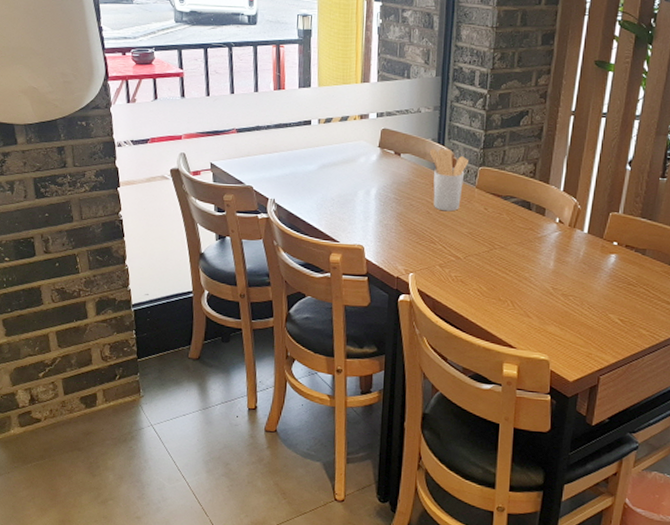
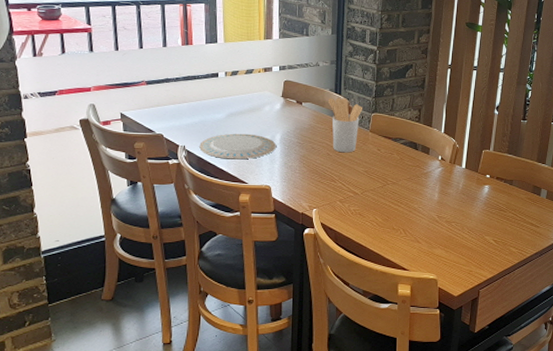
plate: none [289,186,371,216] -> present [199,133,276,160]

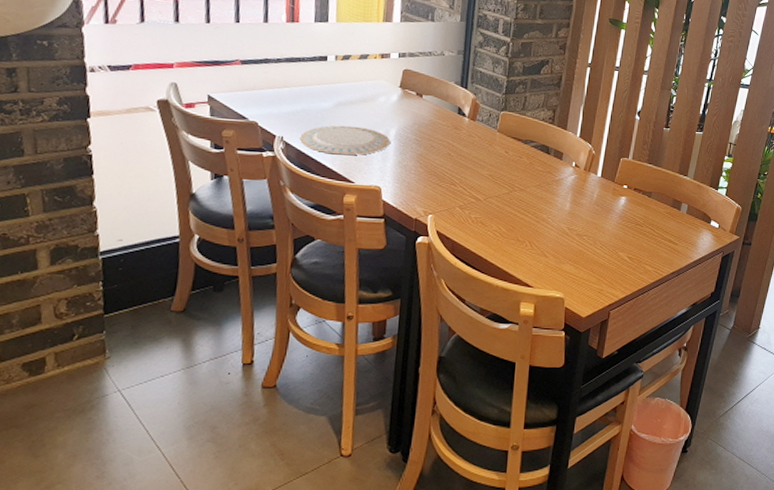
utensil holder: present [329,98,363,153] -> none [453,91,492,154]

